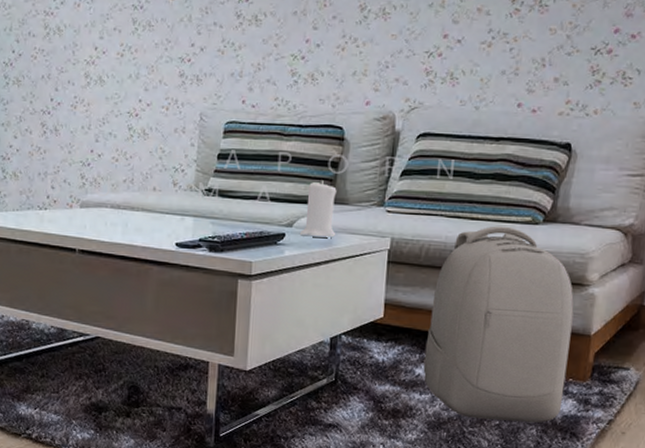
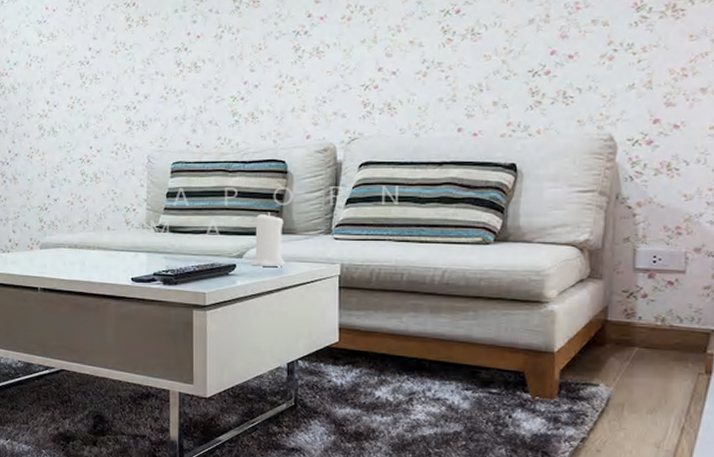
backpack: present [423,226,574,423] -> none [383,247,534,442]

